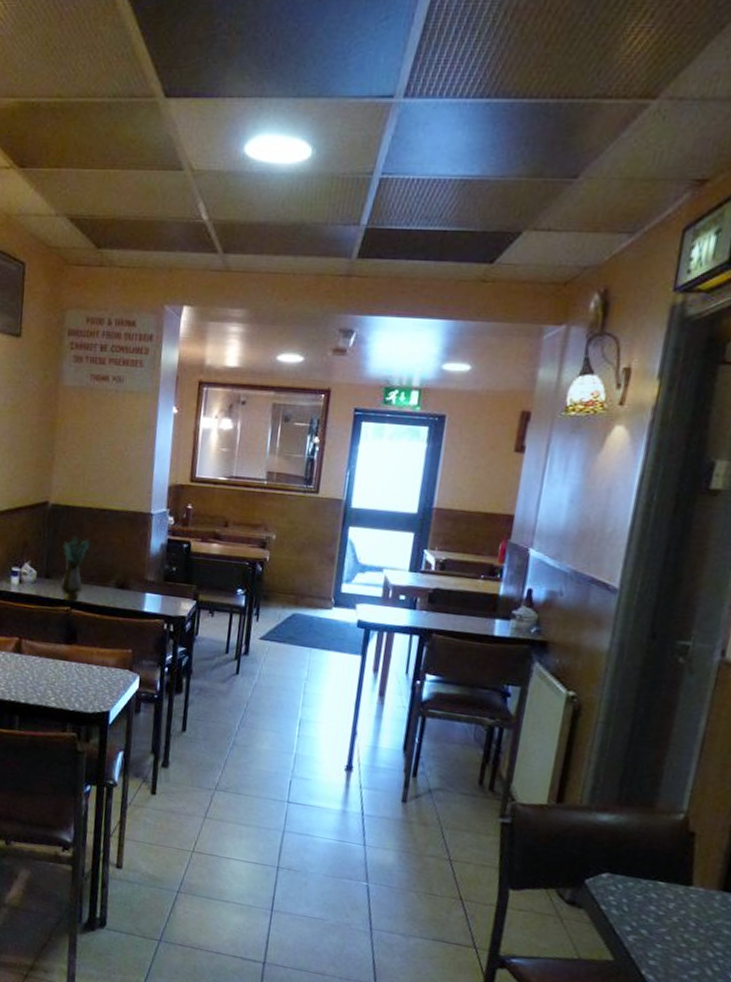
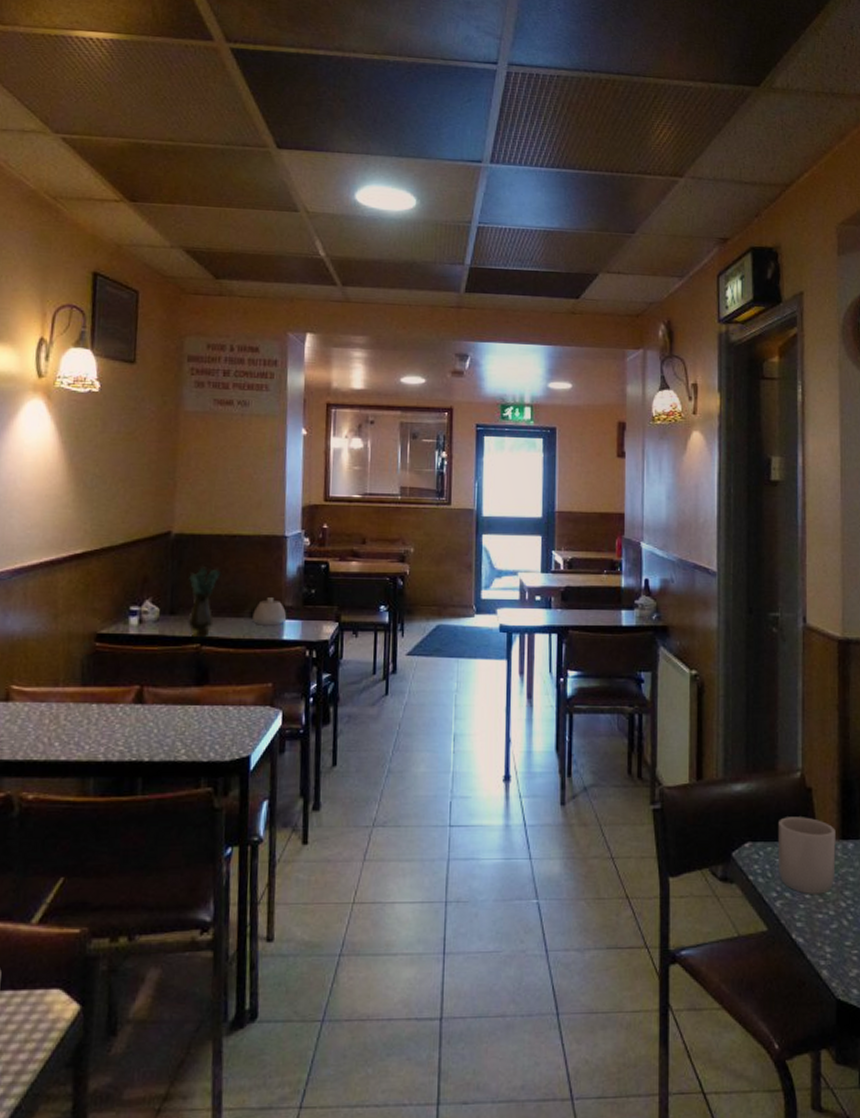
sugar bowl: none [116,570,149,598] -> present [251,596,287,626]
mug: none [637,856,717,940] -> present [777,817,836,895]

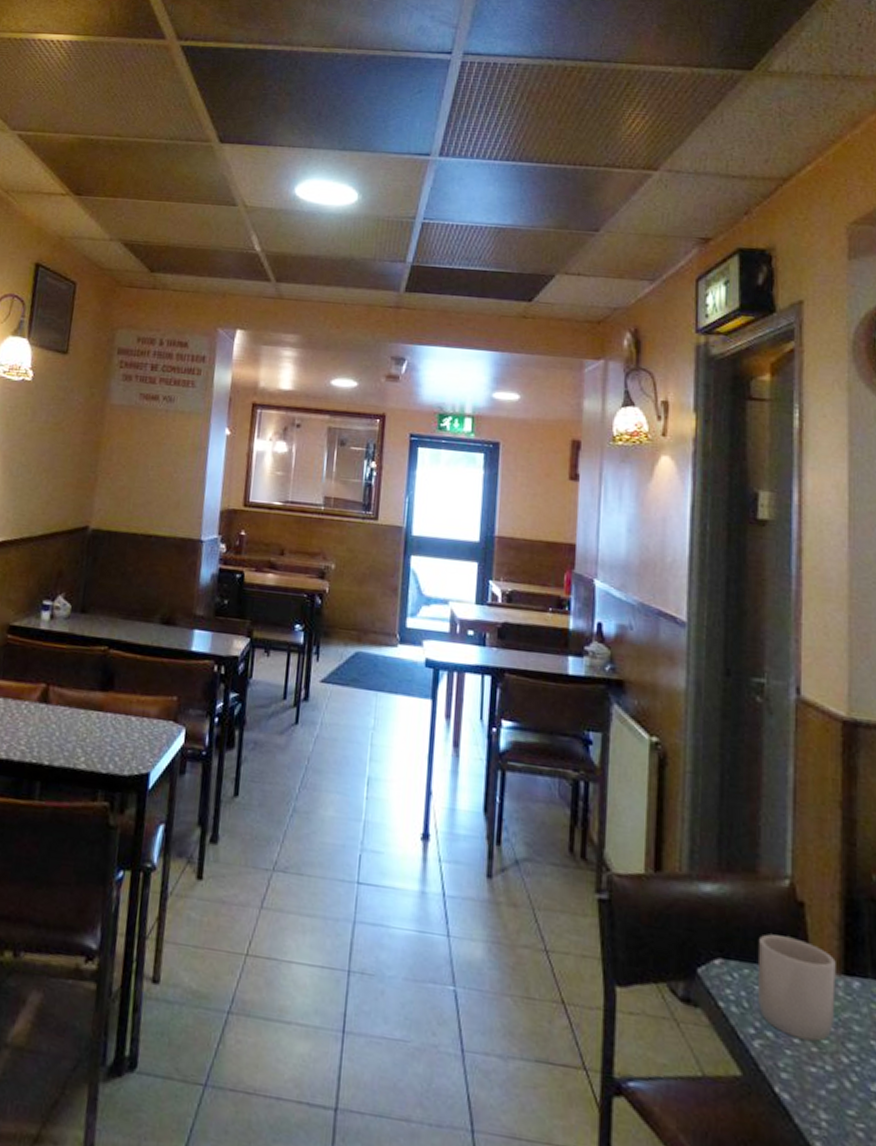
vase: present [188,564,221,636] -> none [97,562,134,639]
sugar bowl: present [251,596,287,626] -> none [161,603,198,636]

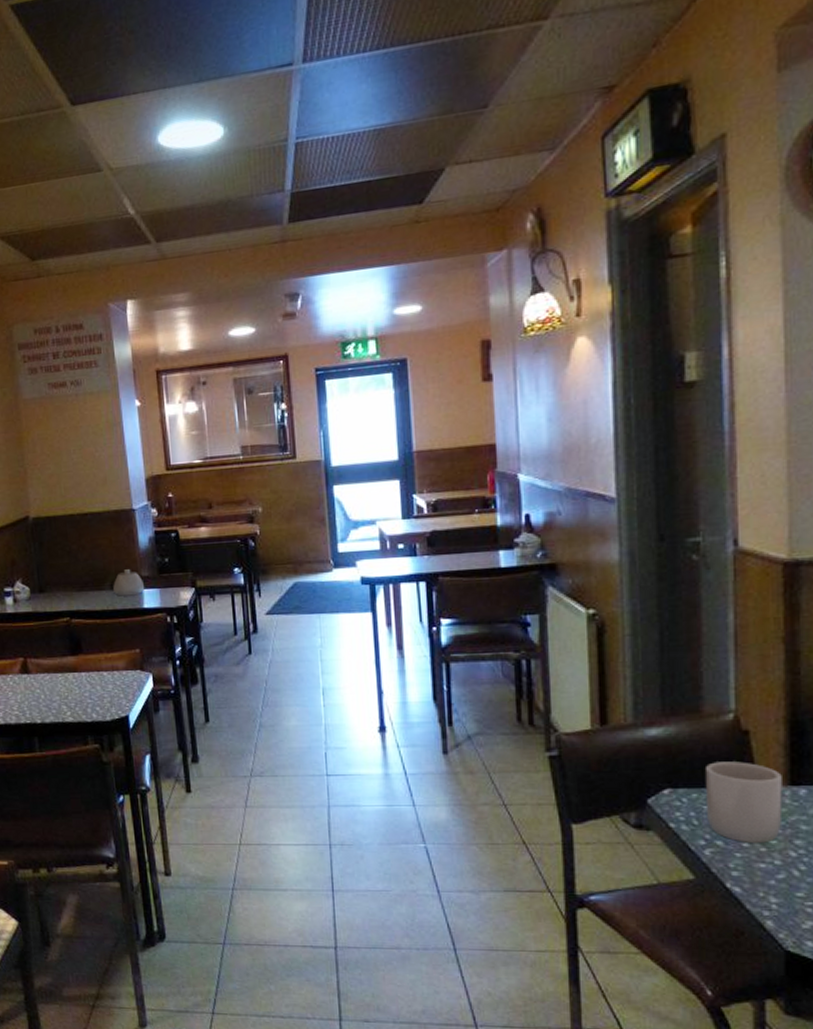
sugar bowl: none [161,603,198,636] -> present [112,568,145,597]

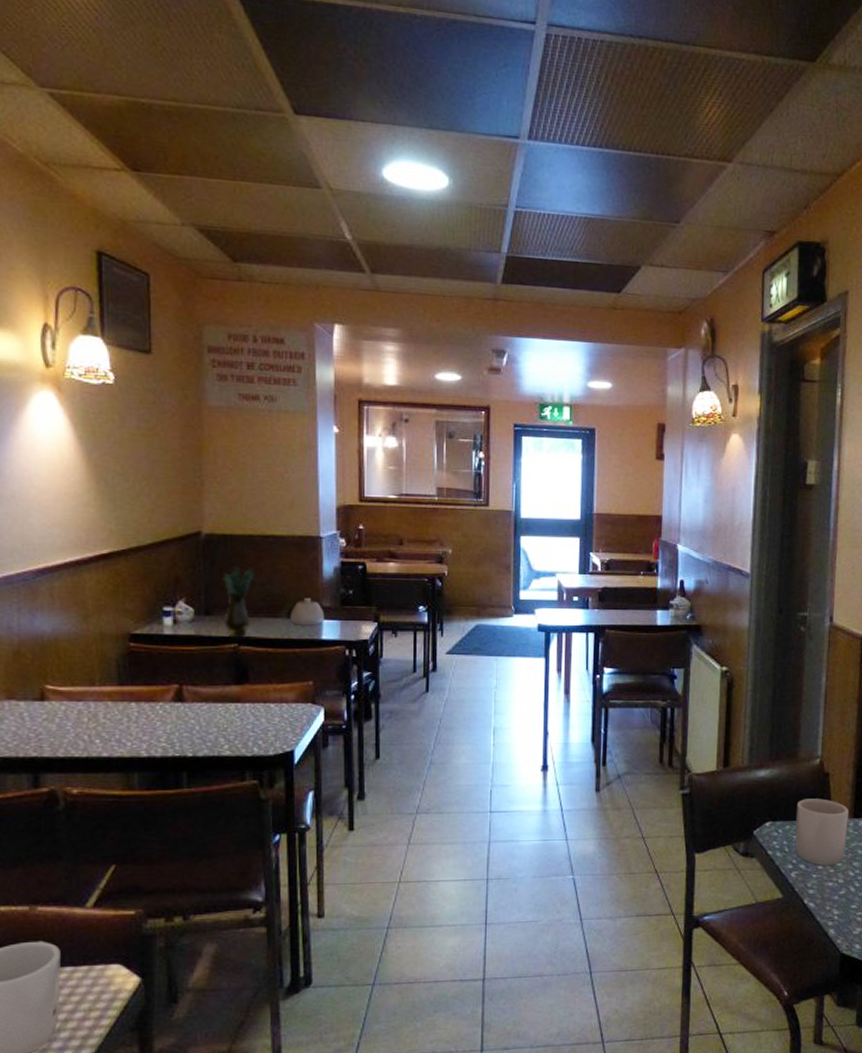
vase: none [50,543,79,611] -> present [223,564,255,636]

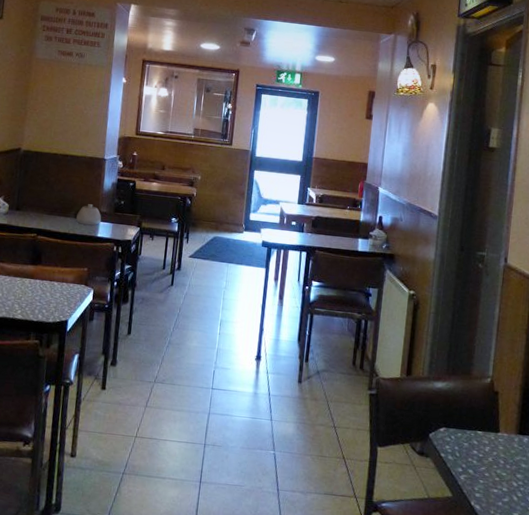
vase: present [223,564,255,636] -> none [28,174,55,229]
mug: present [794,798,849,867] -> none [465,412,515,475]

